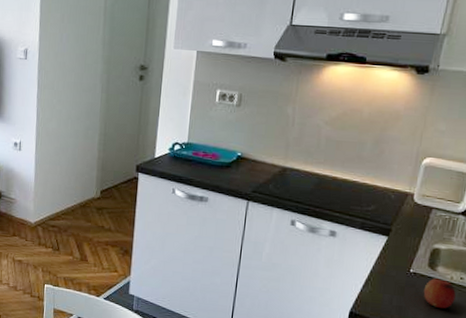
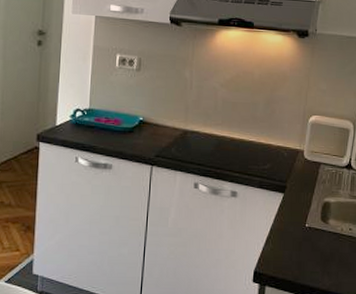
fruit: present [423,278,456,309] -> none [318,231,346,261]

